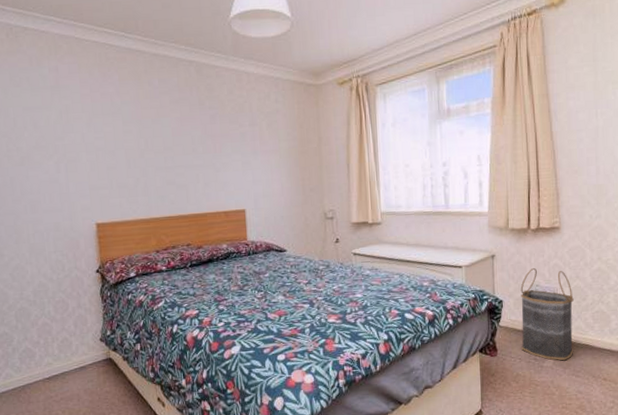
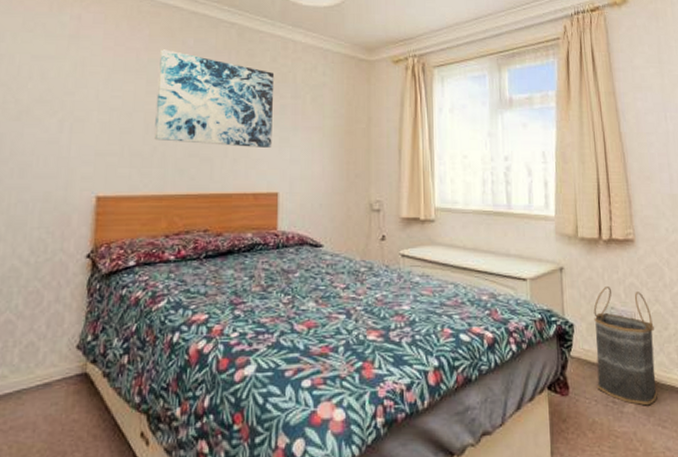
wall art: none [130,91,236,173] -> present [154,49,275,148]

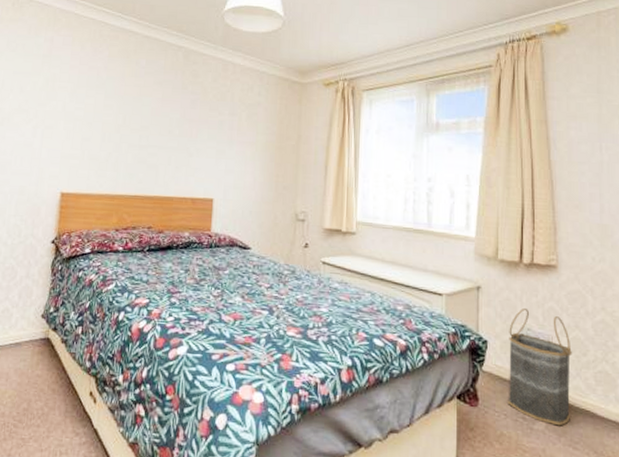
wall art: present [154,49,275,148] -> none [109,68,215,159]

